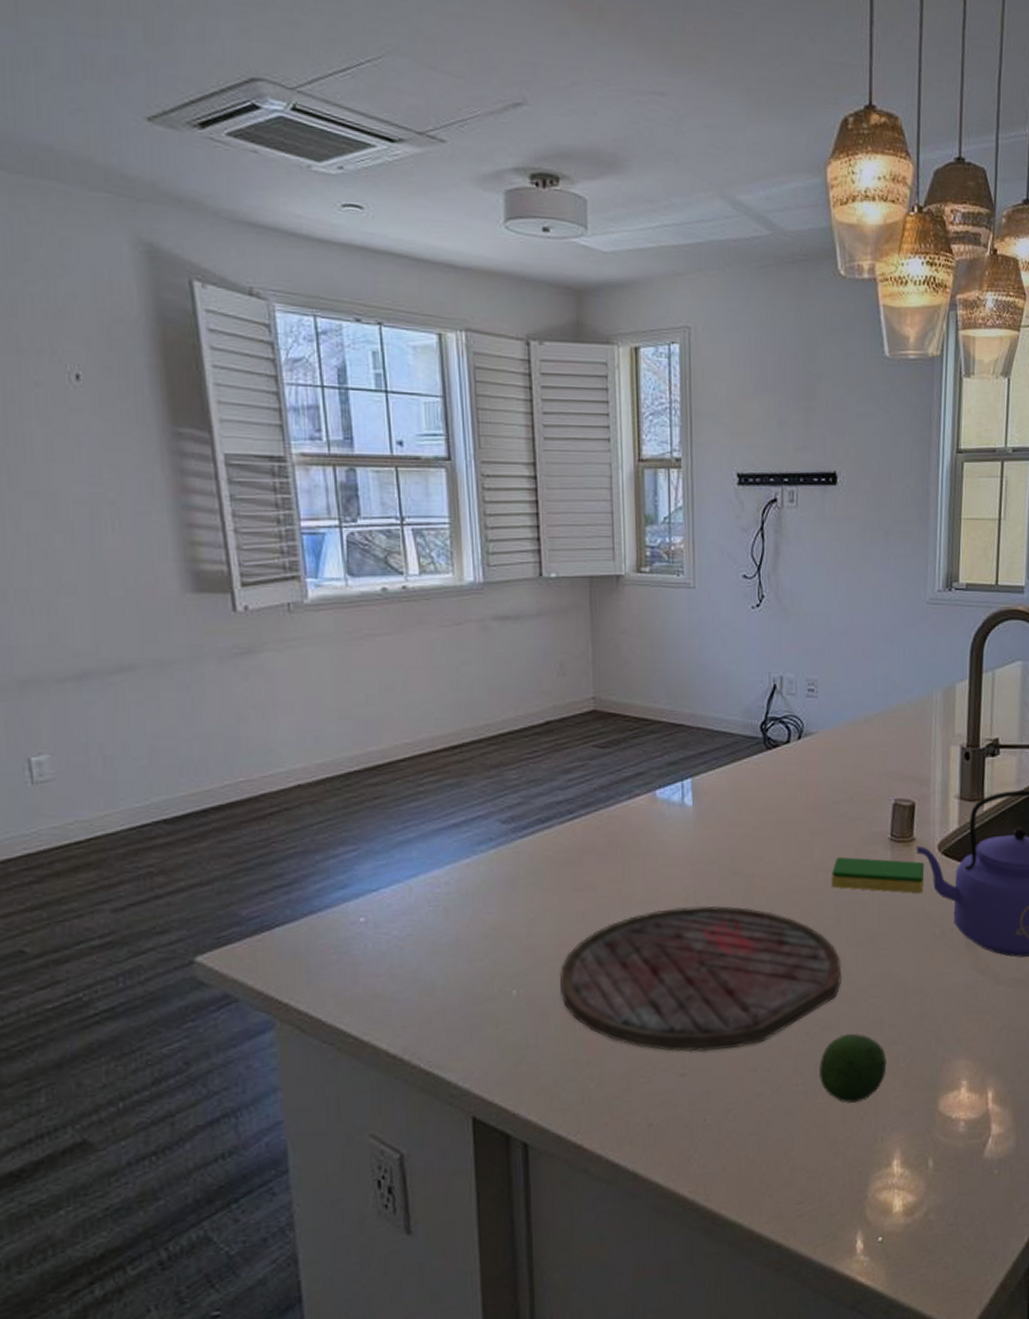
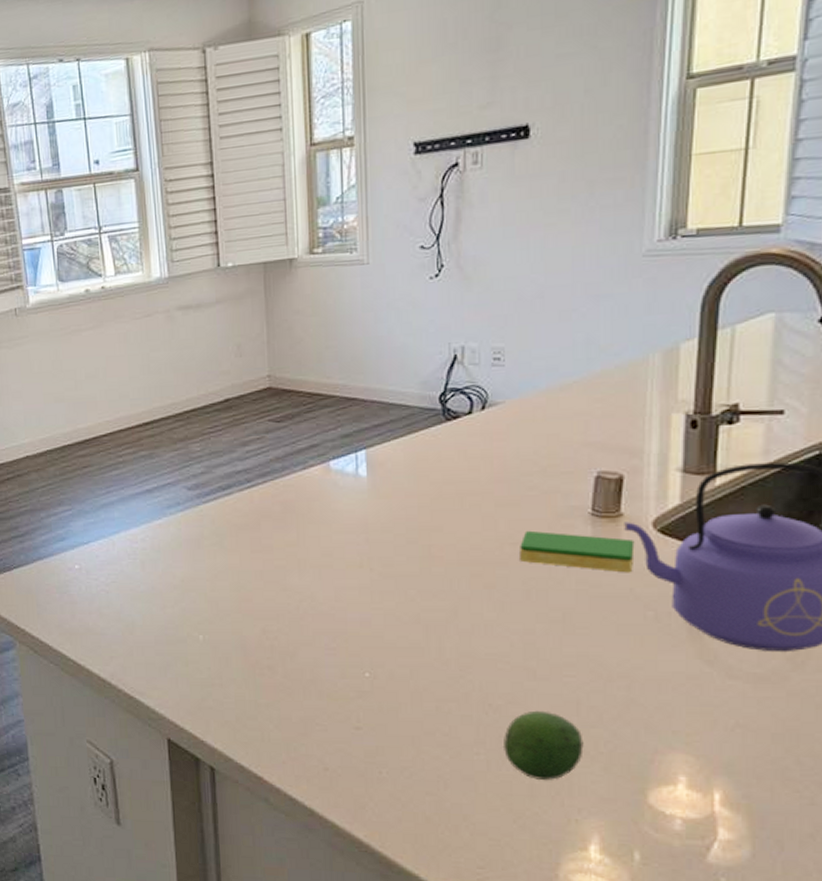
cutting board: present [560,905,842,1053] -> none [241,572,531,711]

